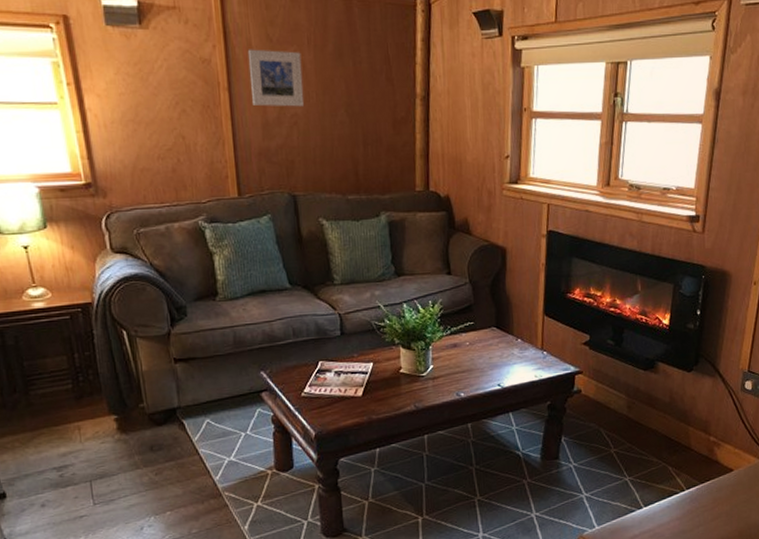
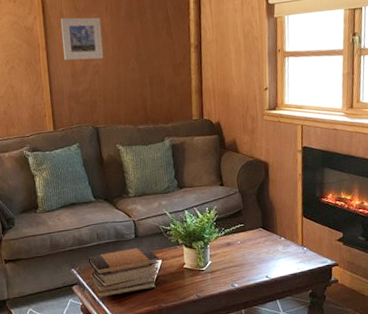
book stack: none [281,345,370,408] -> present [87,246,159,298]

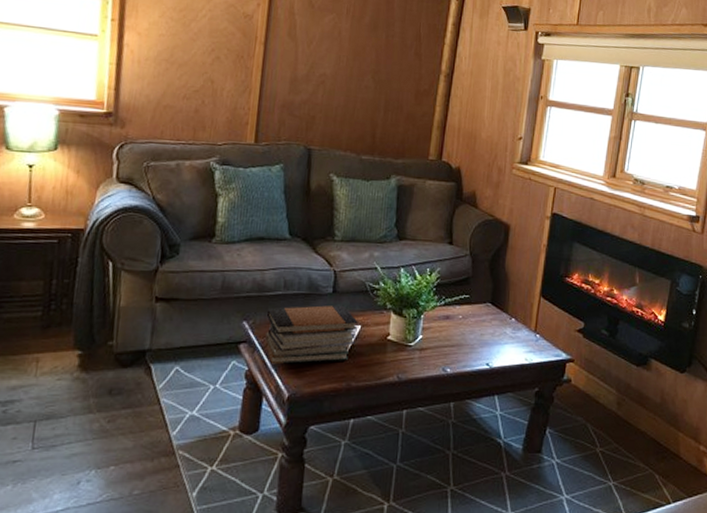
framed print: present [60,17,104,61] -> none [285,11,339,68]

